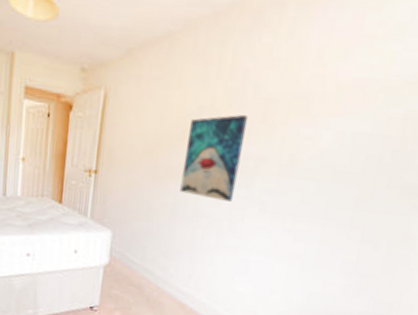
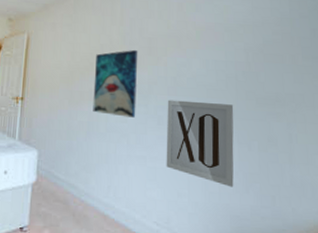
wall art: none [261,182,367,290] -> present [166,100,234,188]

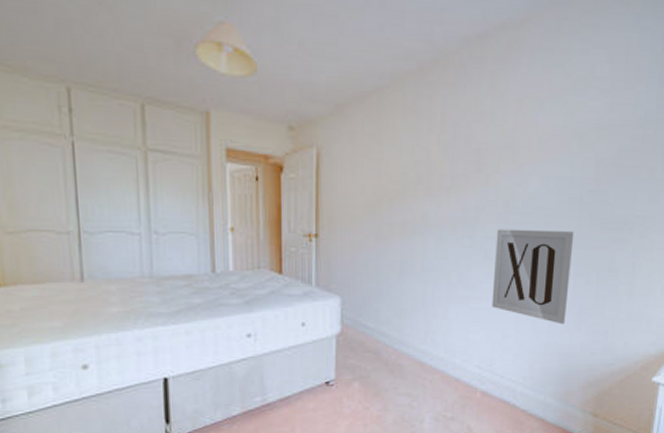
wall art: present [93,49,138,118] -> none [406,165,463,252]

